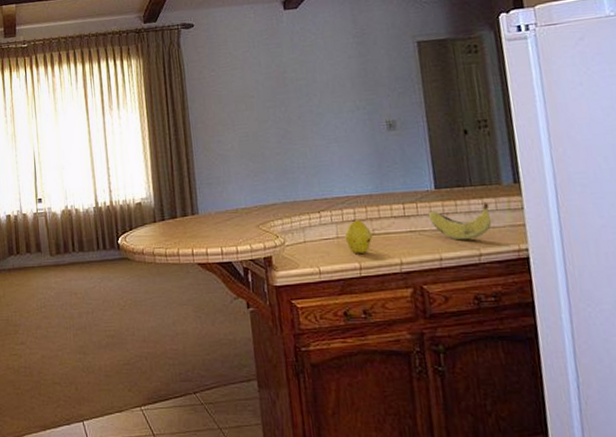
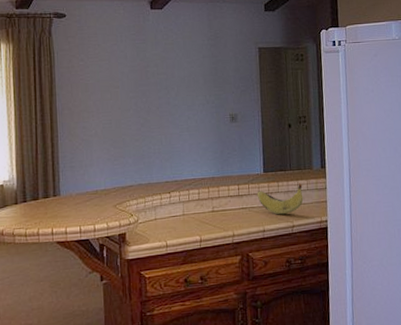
fruit: present [344,220,372,254] -> none [189,199,212,228]

